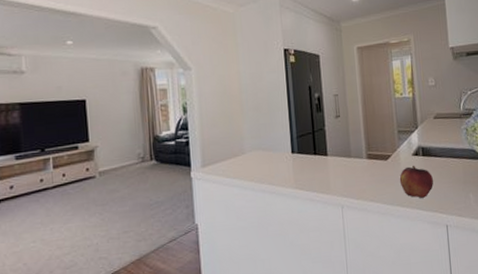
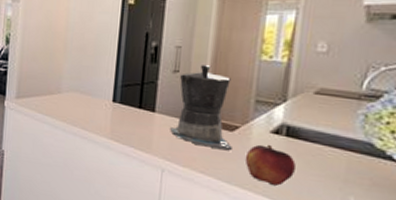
coffee maker: none [341,108,389,178] -> present [170,65,232,151]

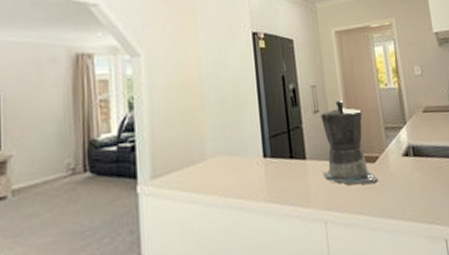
fruit: present [245,144,297,186] -> none [389,167,428,208]

